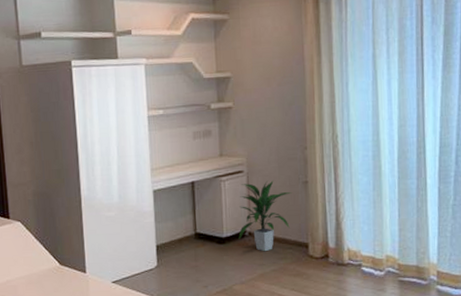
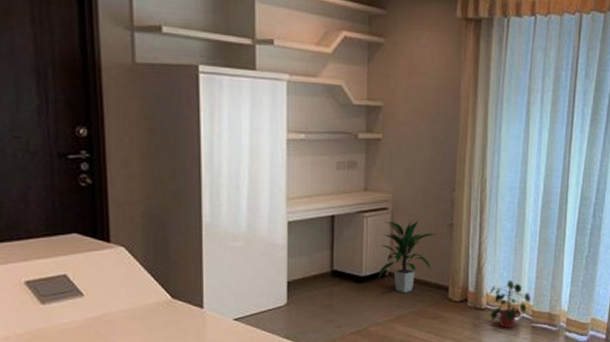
potted plant: none [351,233,396,283] -> present [489,280,532,328]

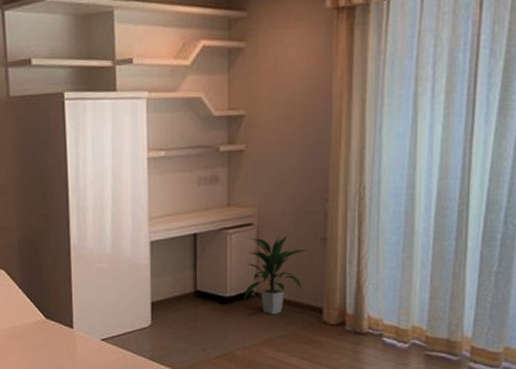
potted plant: present [489,280,532,328] -> none [372,300,425,356]

